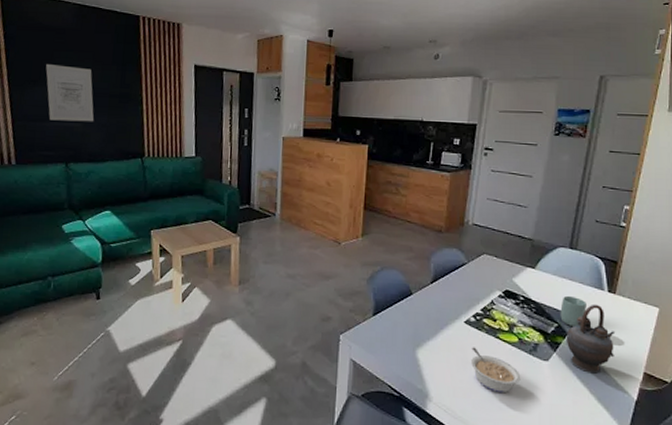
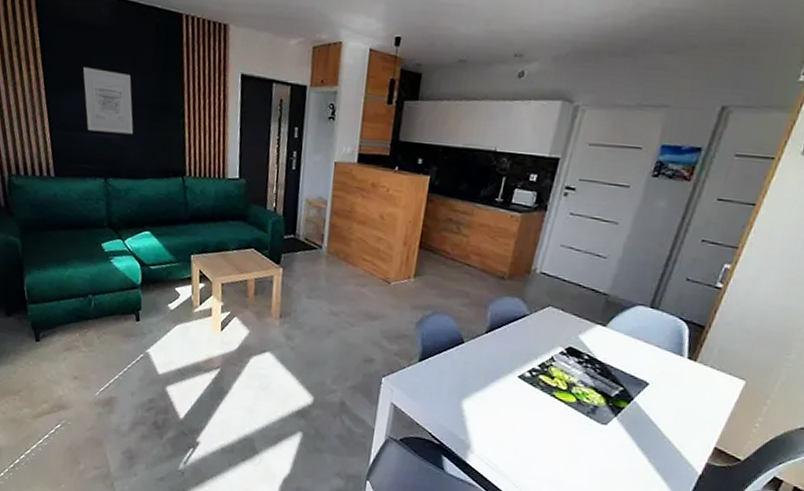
legume: present [470,347,521,394] -> none [519,403,574,453]
cup: present [560,295,586,326] -> none [627,358,661,392]
teapot: present [566,304,616,374] -> none [630,370,689,443]

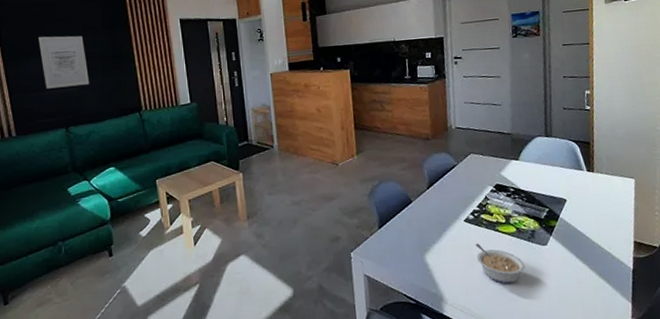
legume: none [519,403,574,453] -> present [475,243,526,284]

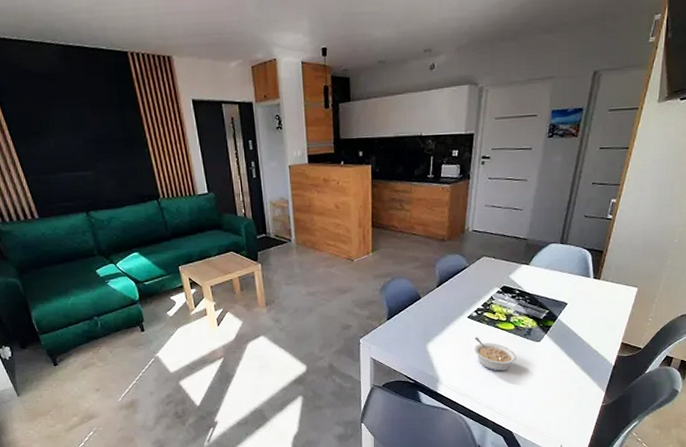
wall art: present [38,35,90,89] -> none [44,113,105,172]

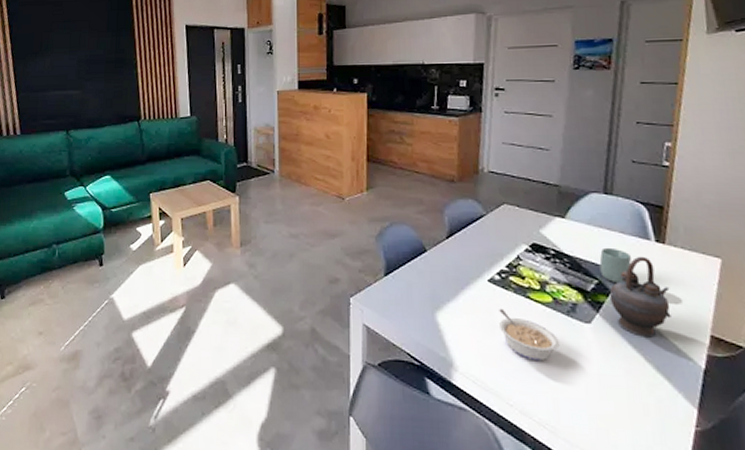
cup: none [551,285,574,311] -> present [599,247,631,283]
teapot: none [555,290,599,348] -> present [609,256,671,338]

